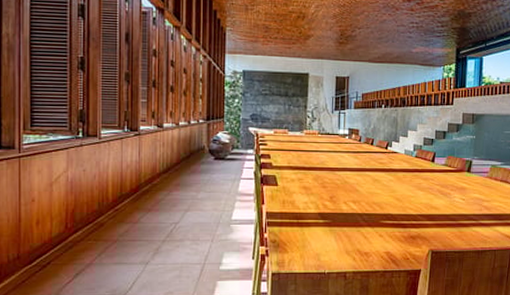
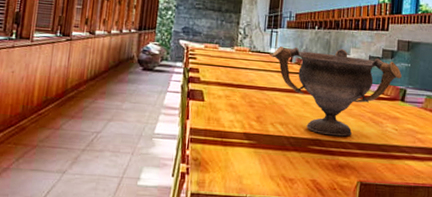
decorative bowl: none [341,125,467,210] -> present [272,46,402,137]

